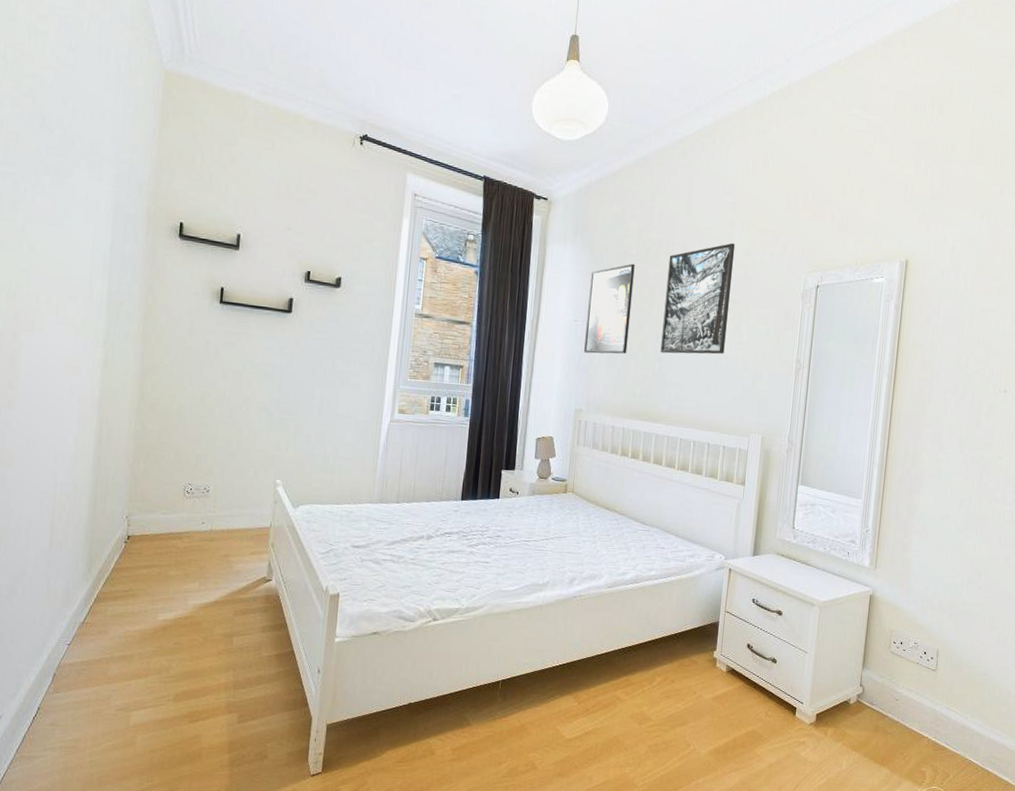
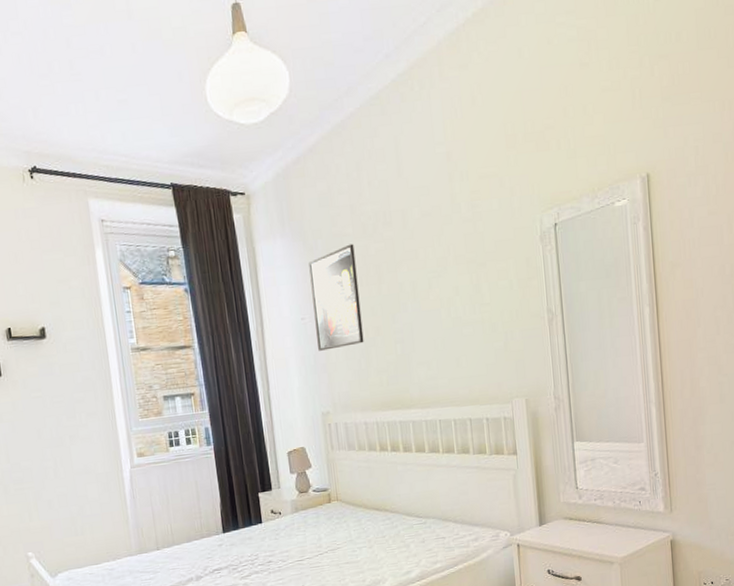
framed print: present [660,242,736,354] -> none [389,197,468,334]

